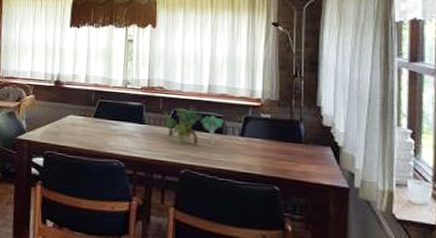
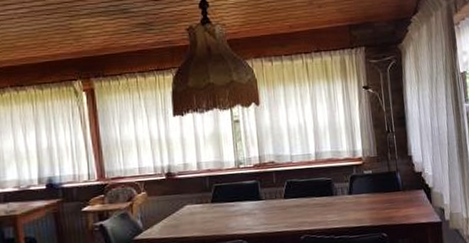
flower bouquet: present [164,104,224,146] -> none [278,173,333,210]

